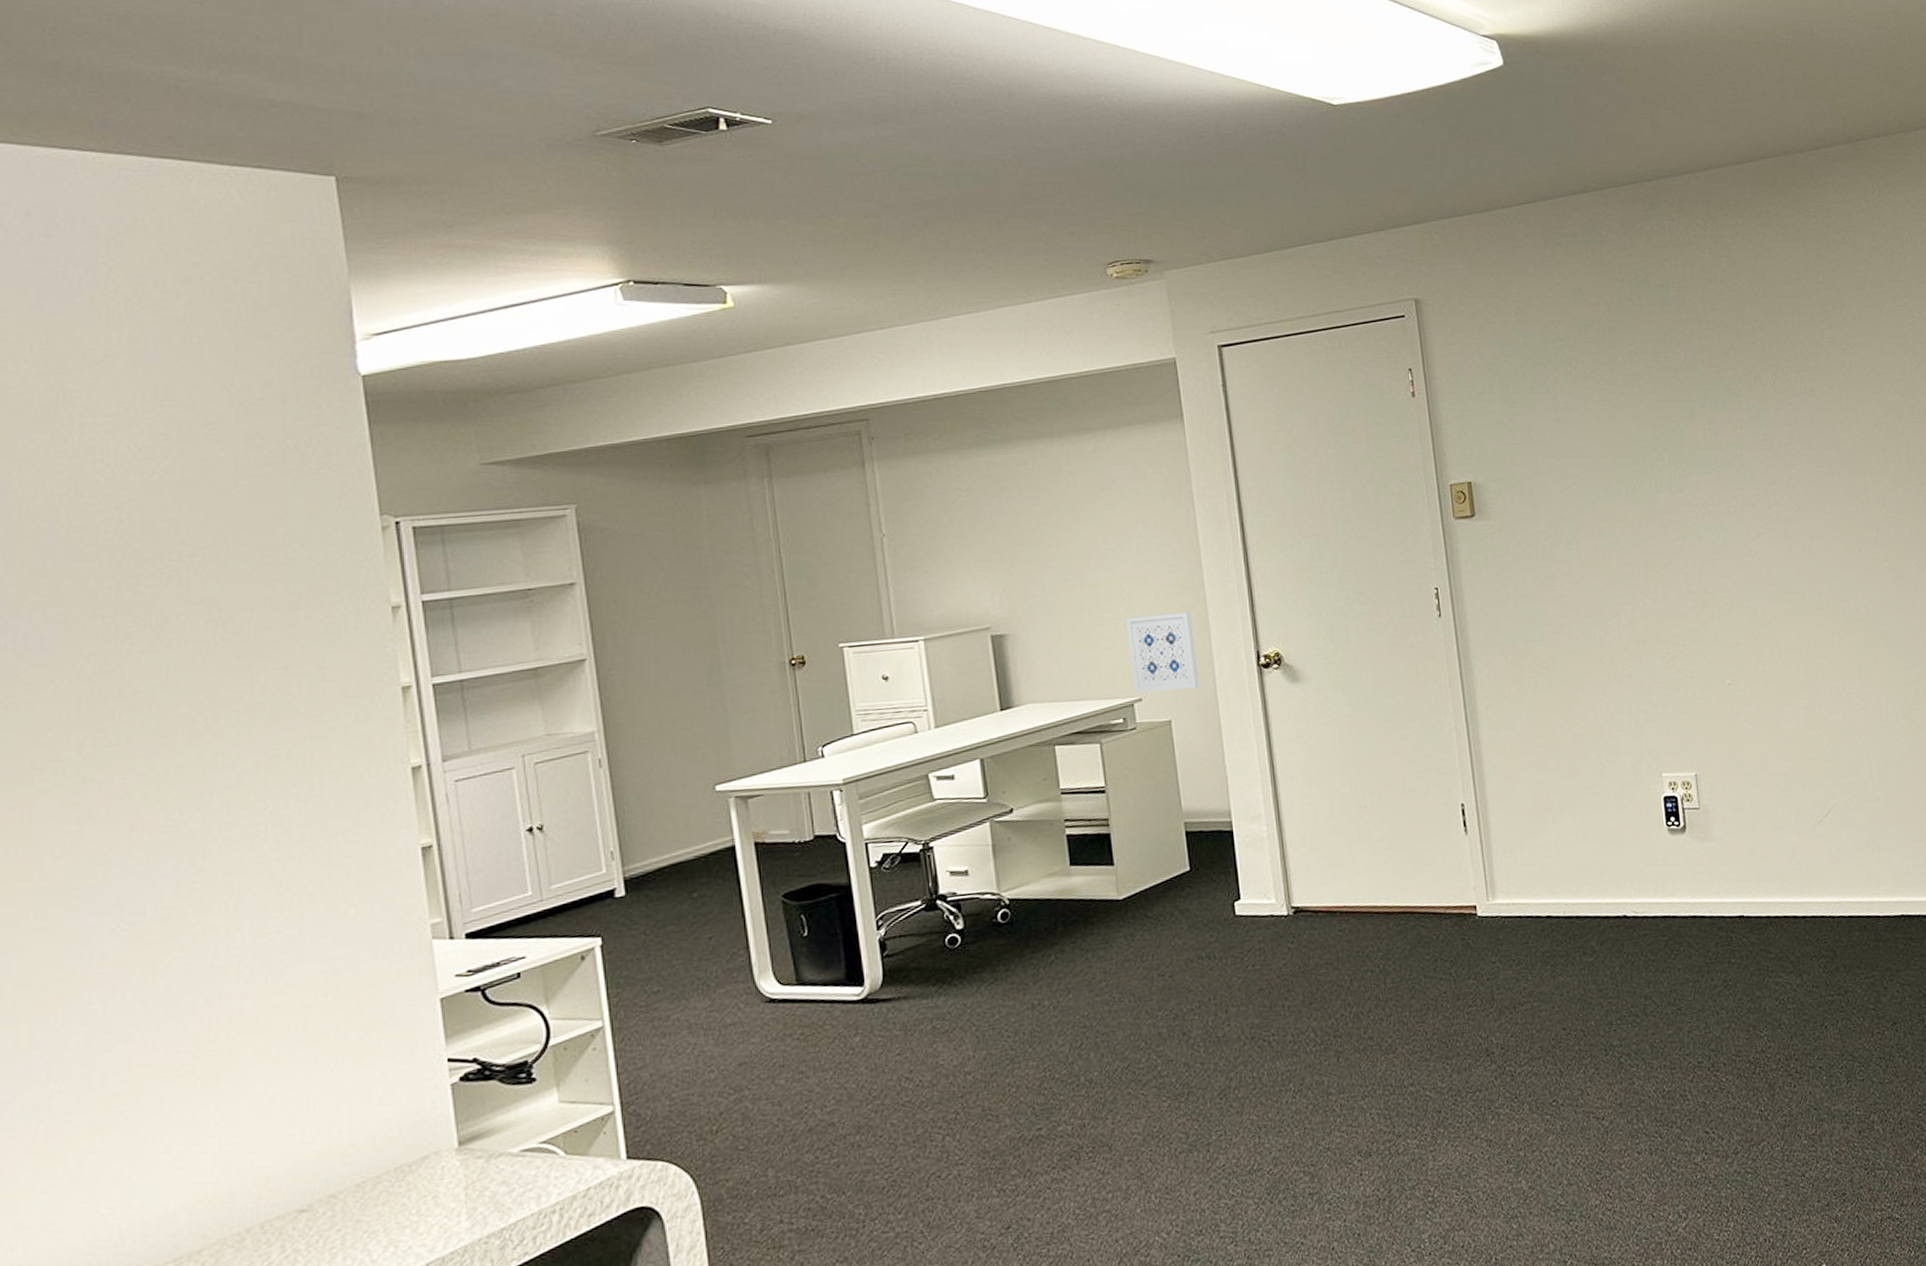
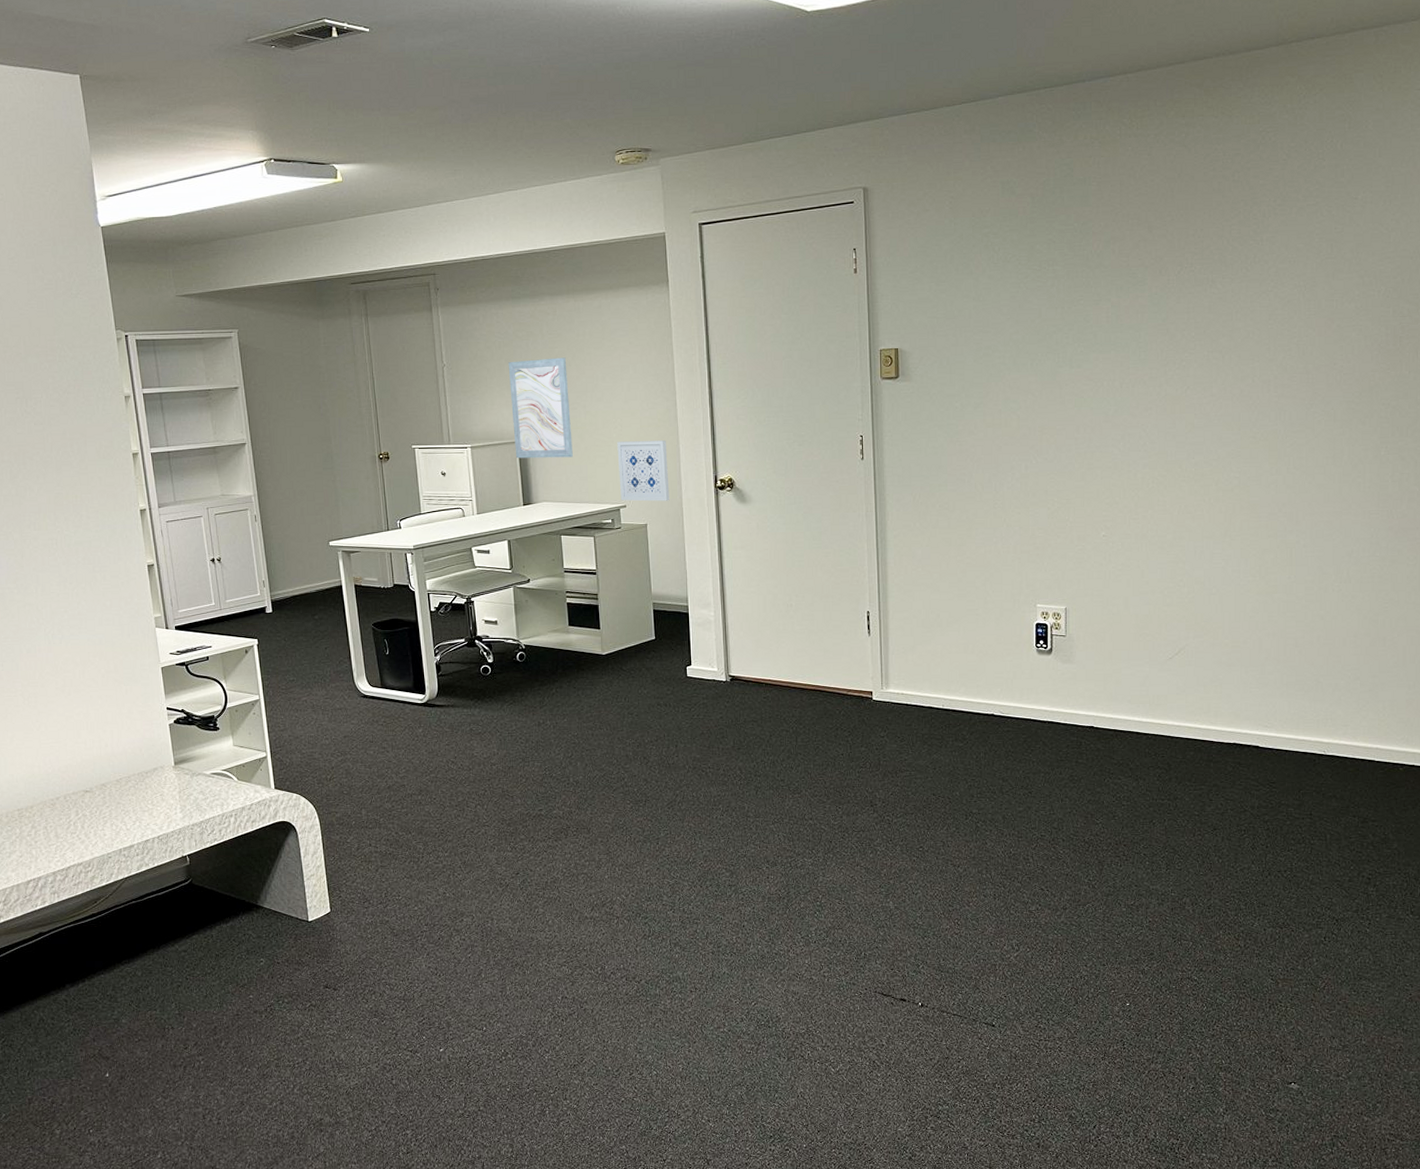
wall art: none [973,516,1067,650] -> present [508,357,573,459]

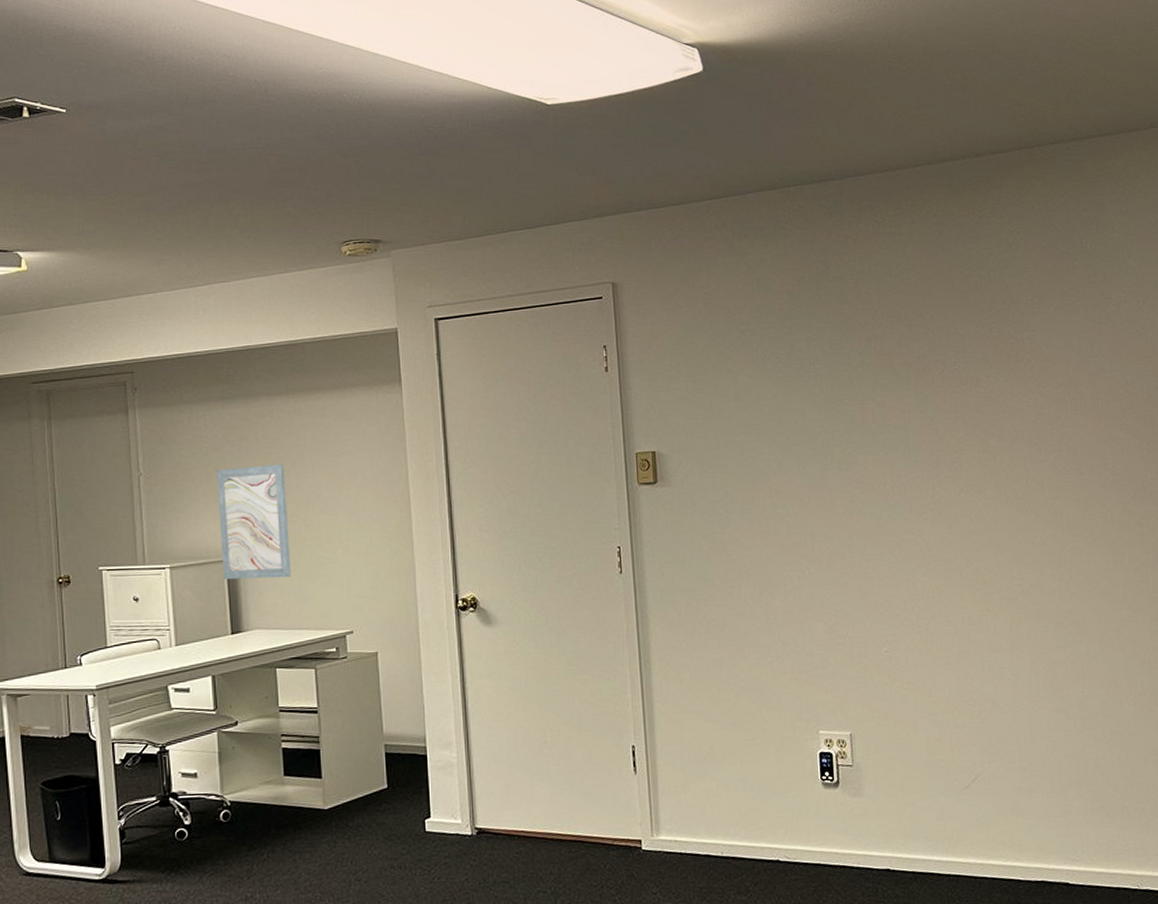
wall art: present [617,440,670,501] -> none [343,556,404,626]

